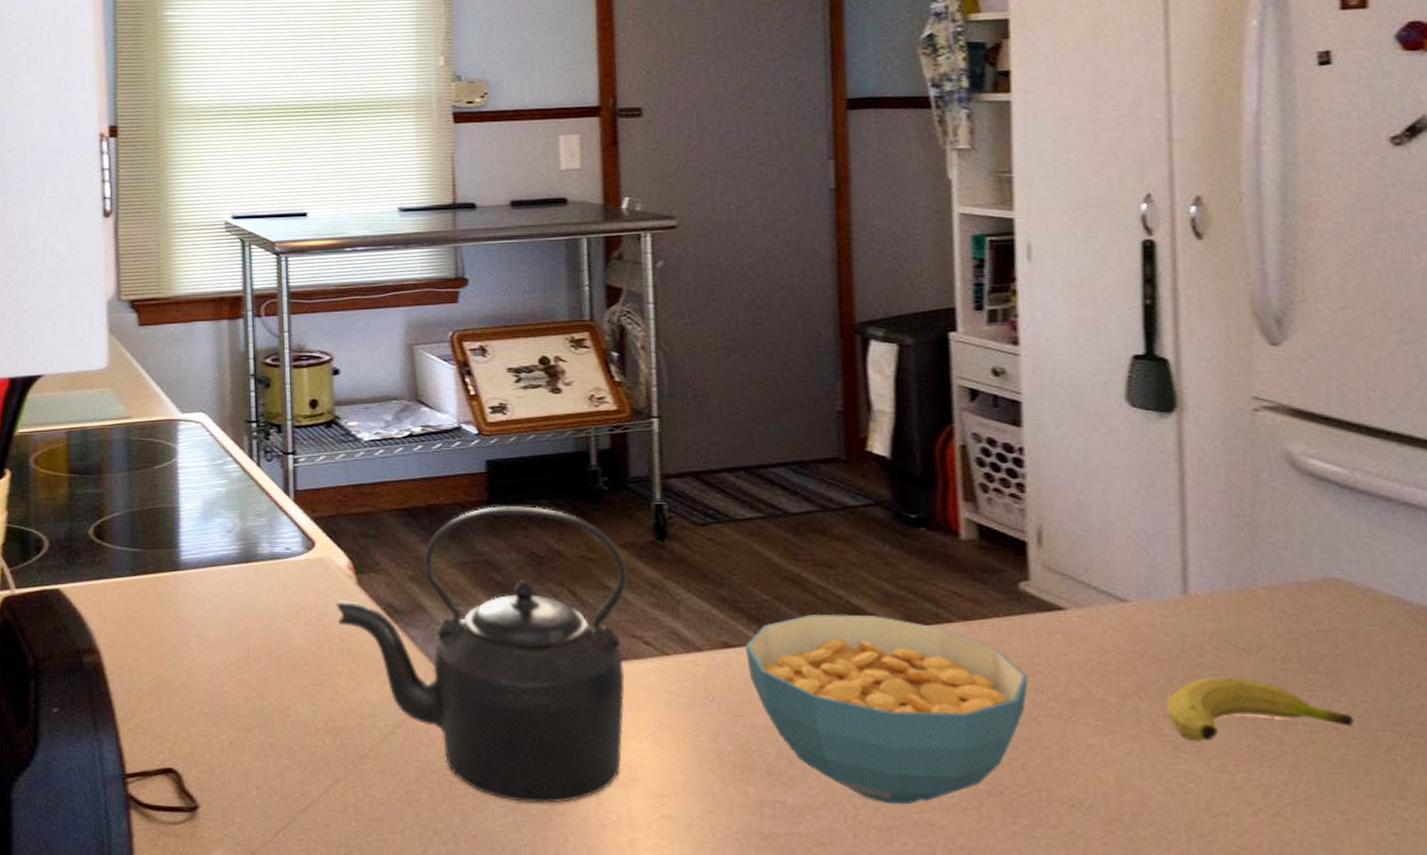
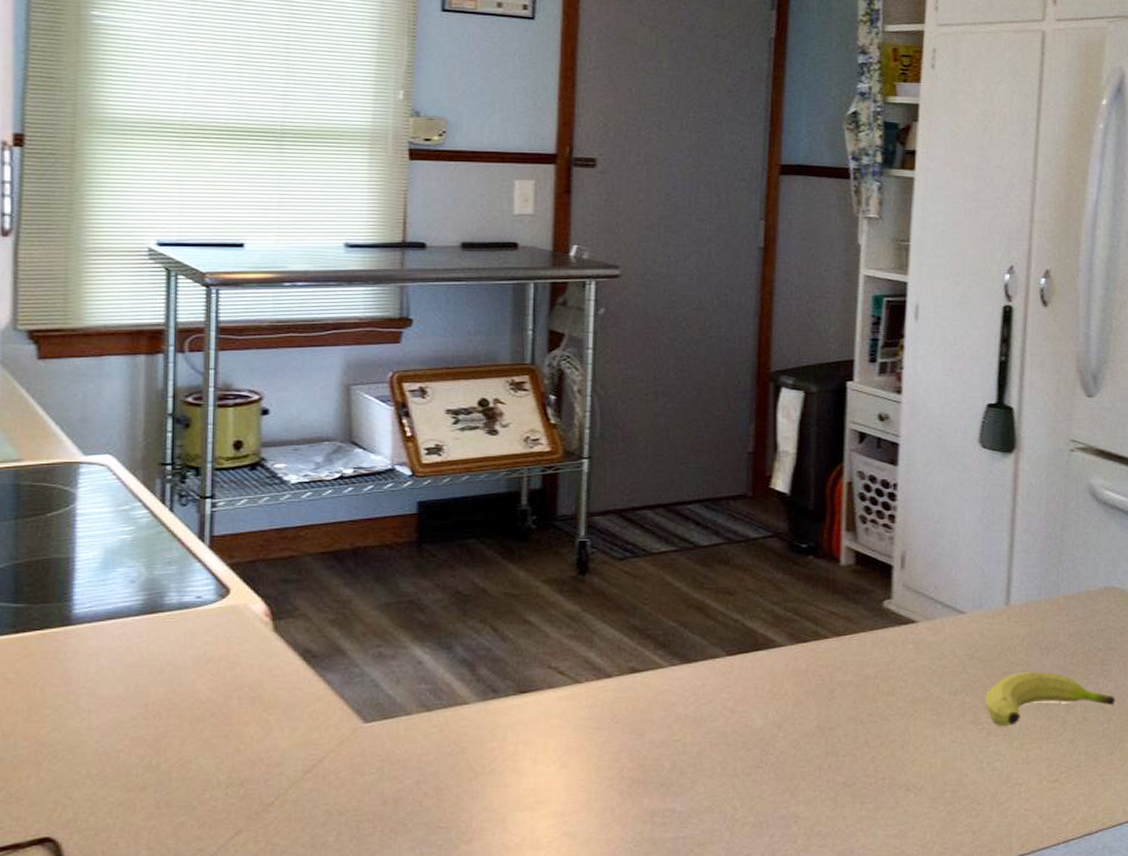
kettle: present [336,506,628,803] -> none [249,546,548,835]
cereal bowl: present [744,614,1029,805] -> none [650,636,884,803]

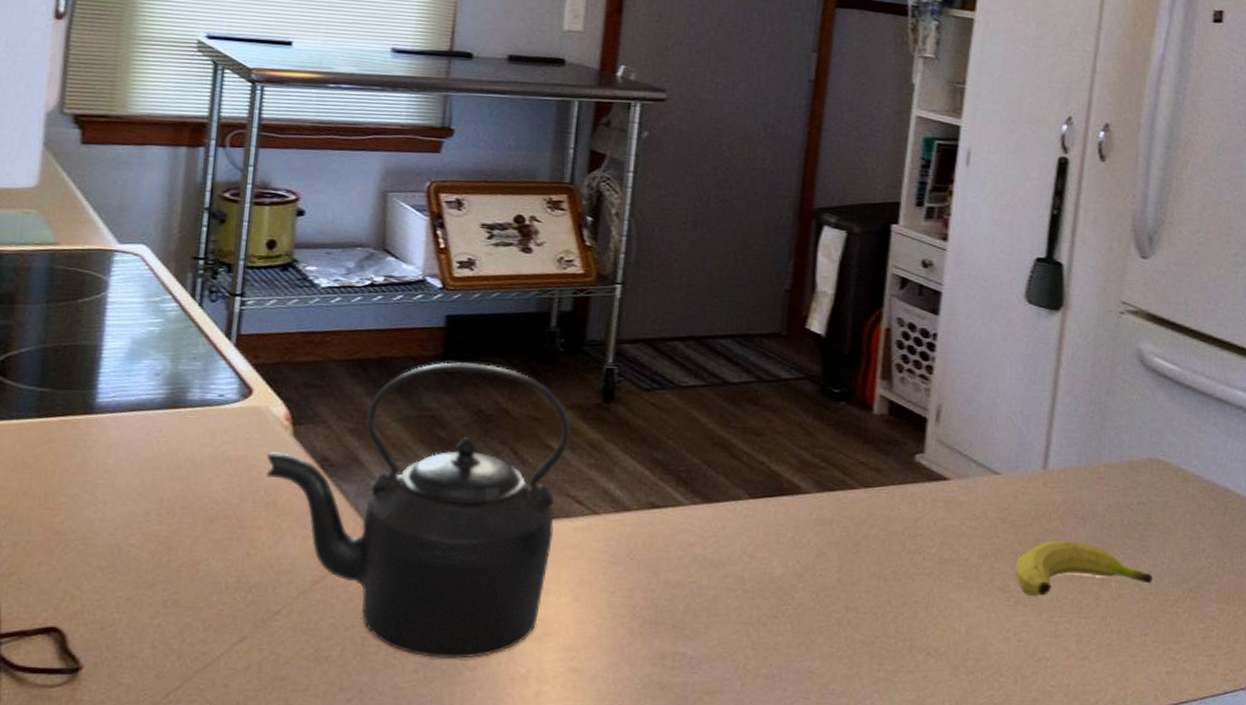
kettle: none [249,546,548,835] -> present [265,362,571,659]

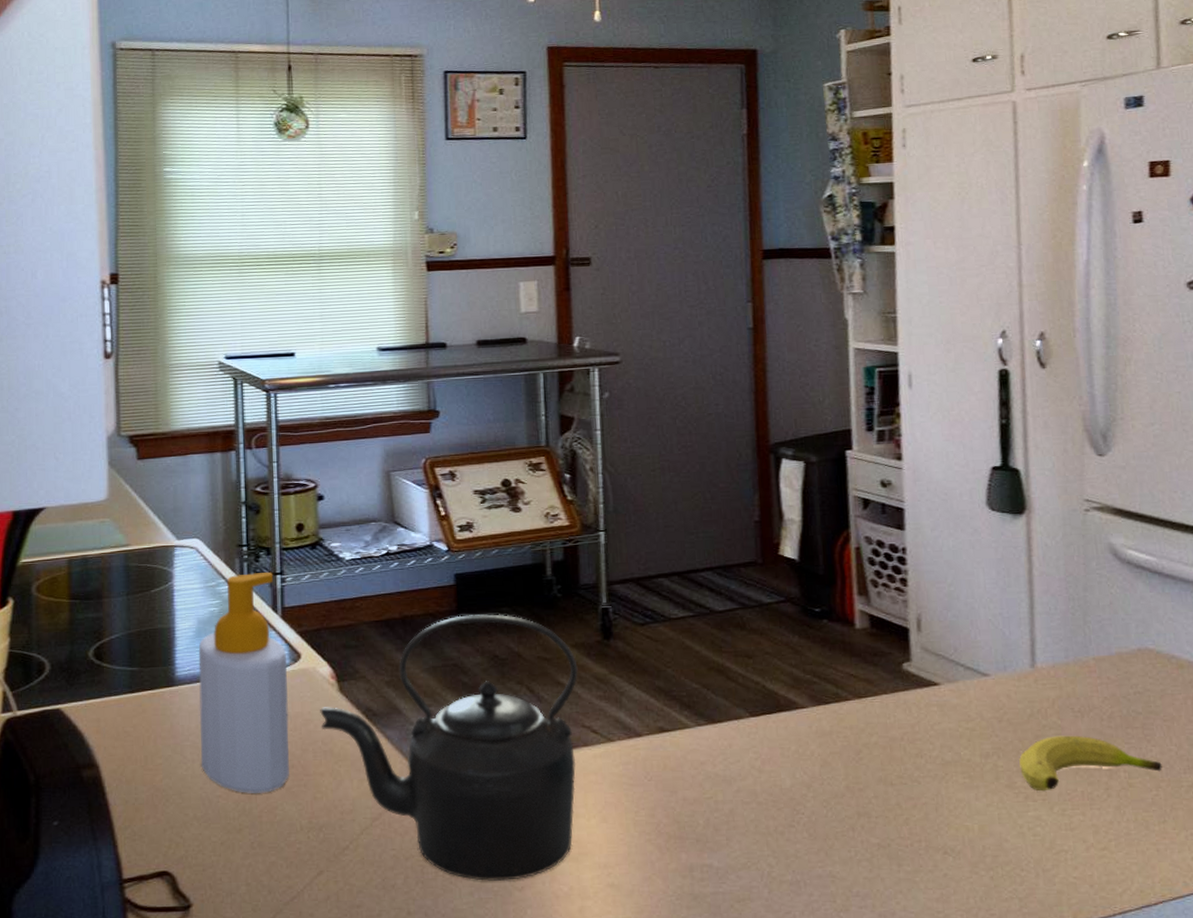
soap bottle: none [115,290,236,545] -> present [198,571,289,793]

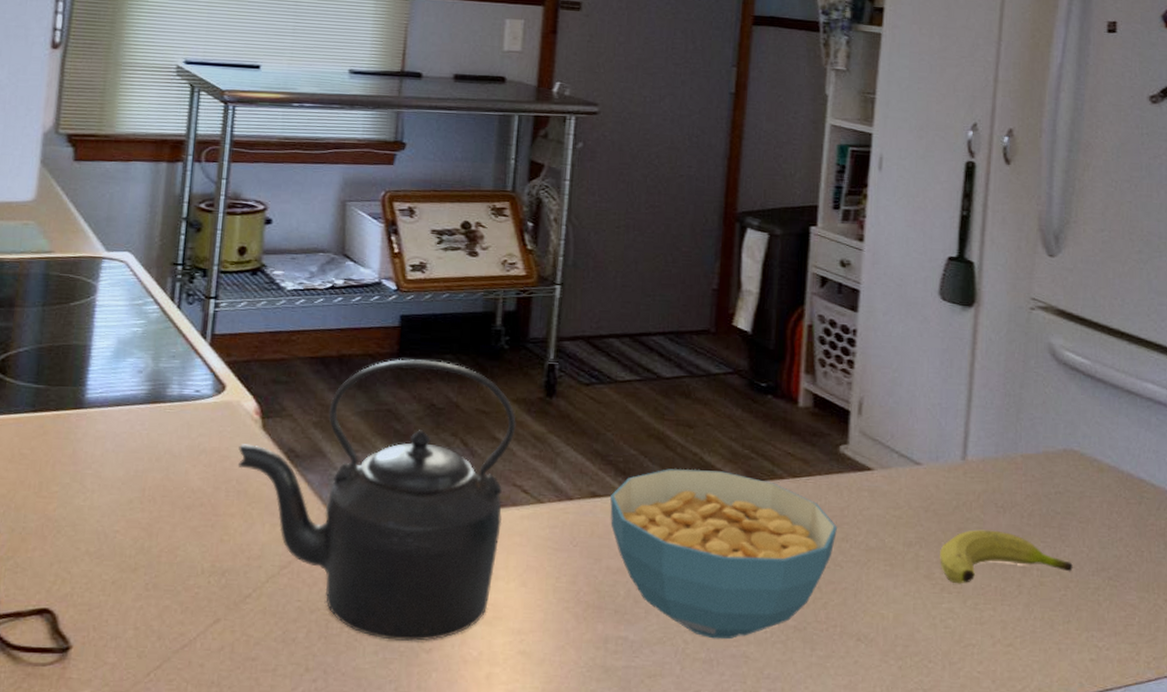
soap bottle: present [198,571,289,793] -> none [102,294,211,531]
cereal bowl: none [677,697,911,861] -> present [609,469,838,640]

